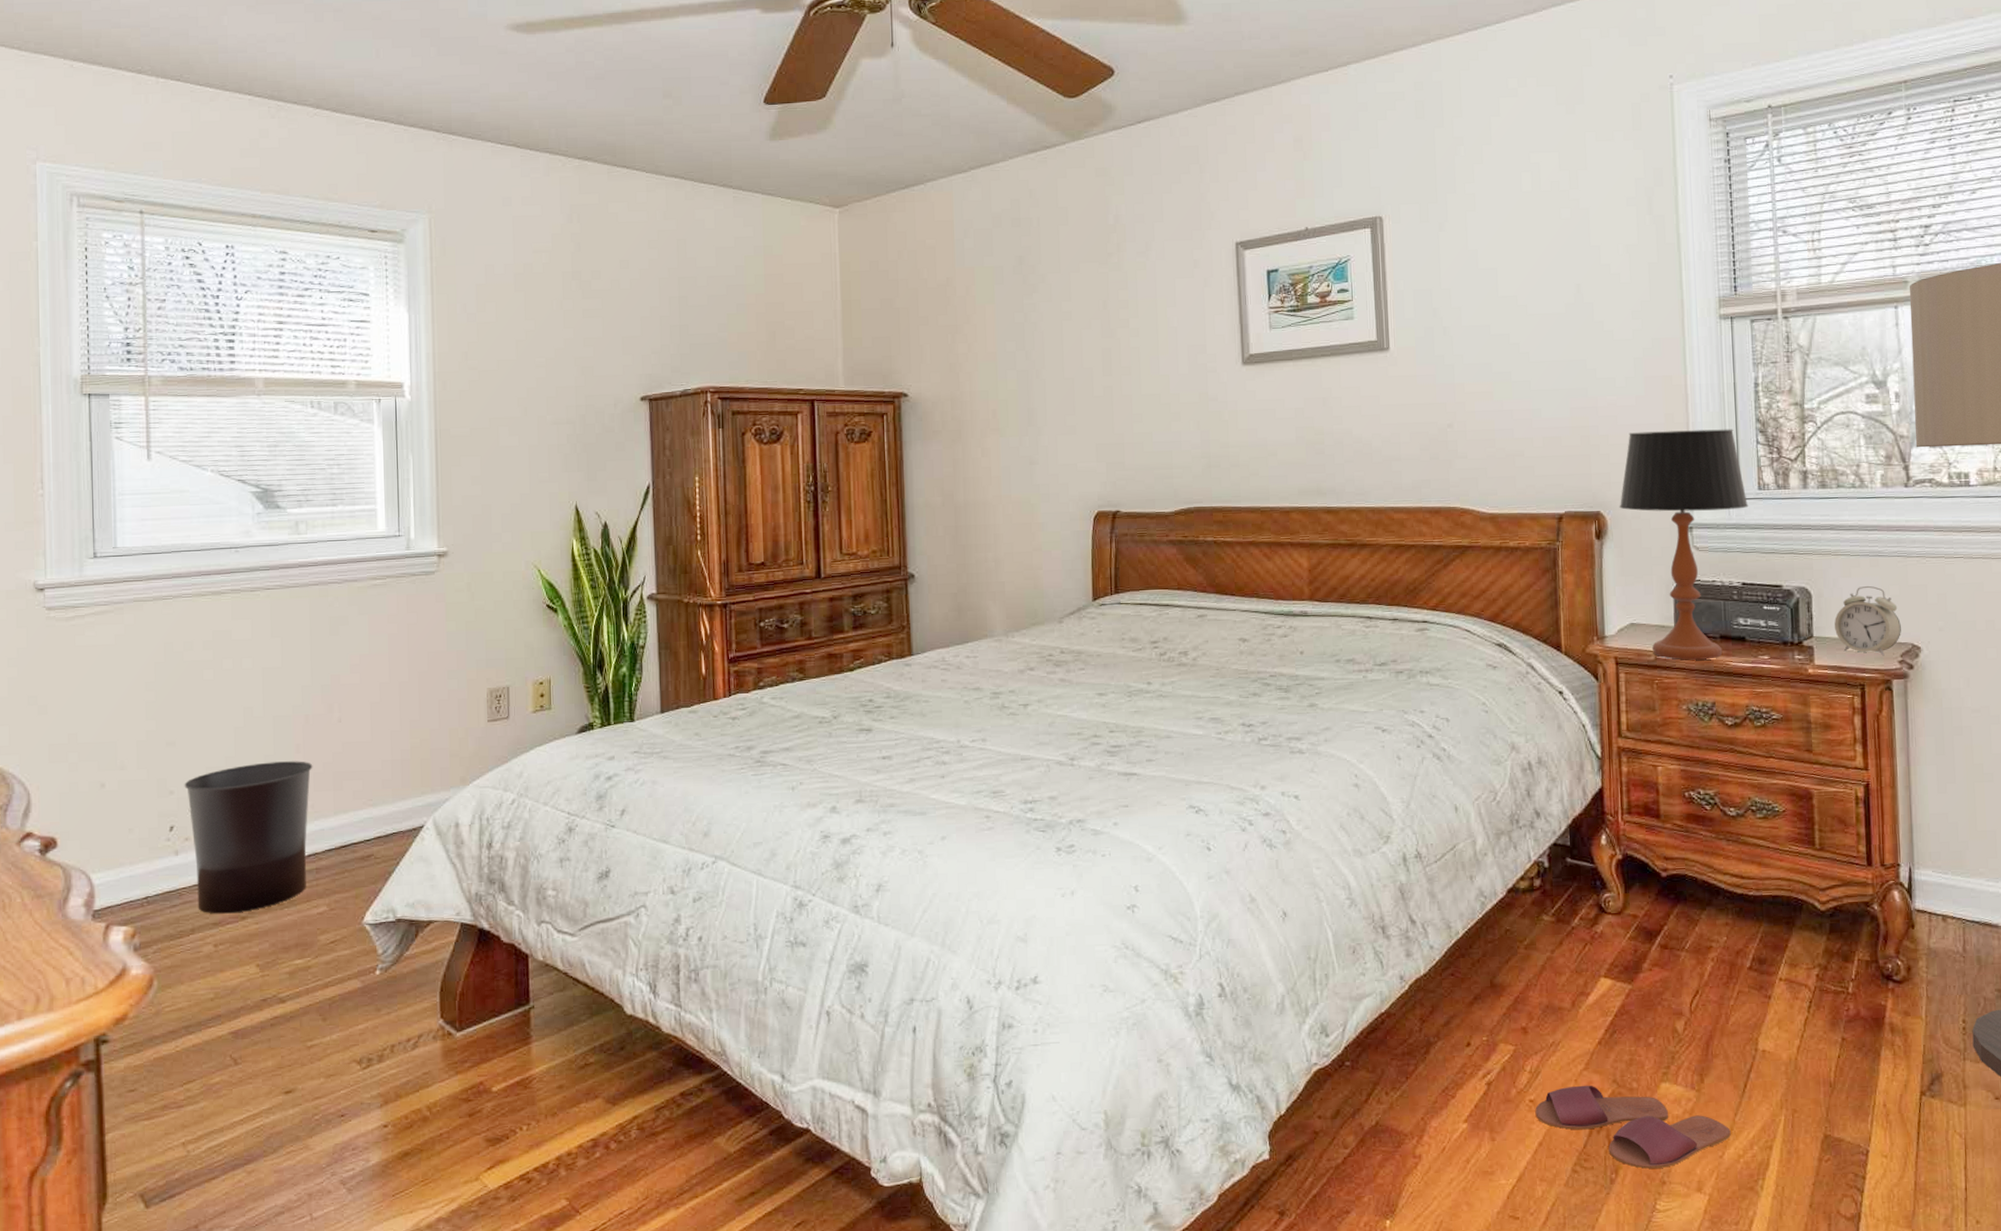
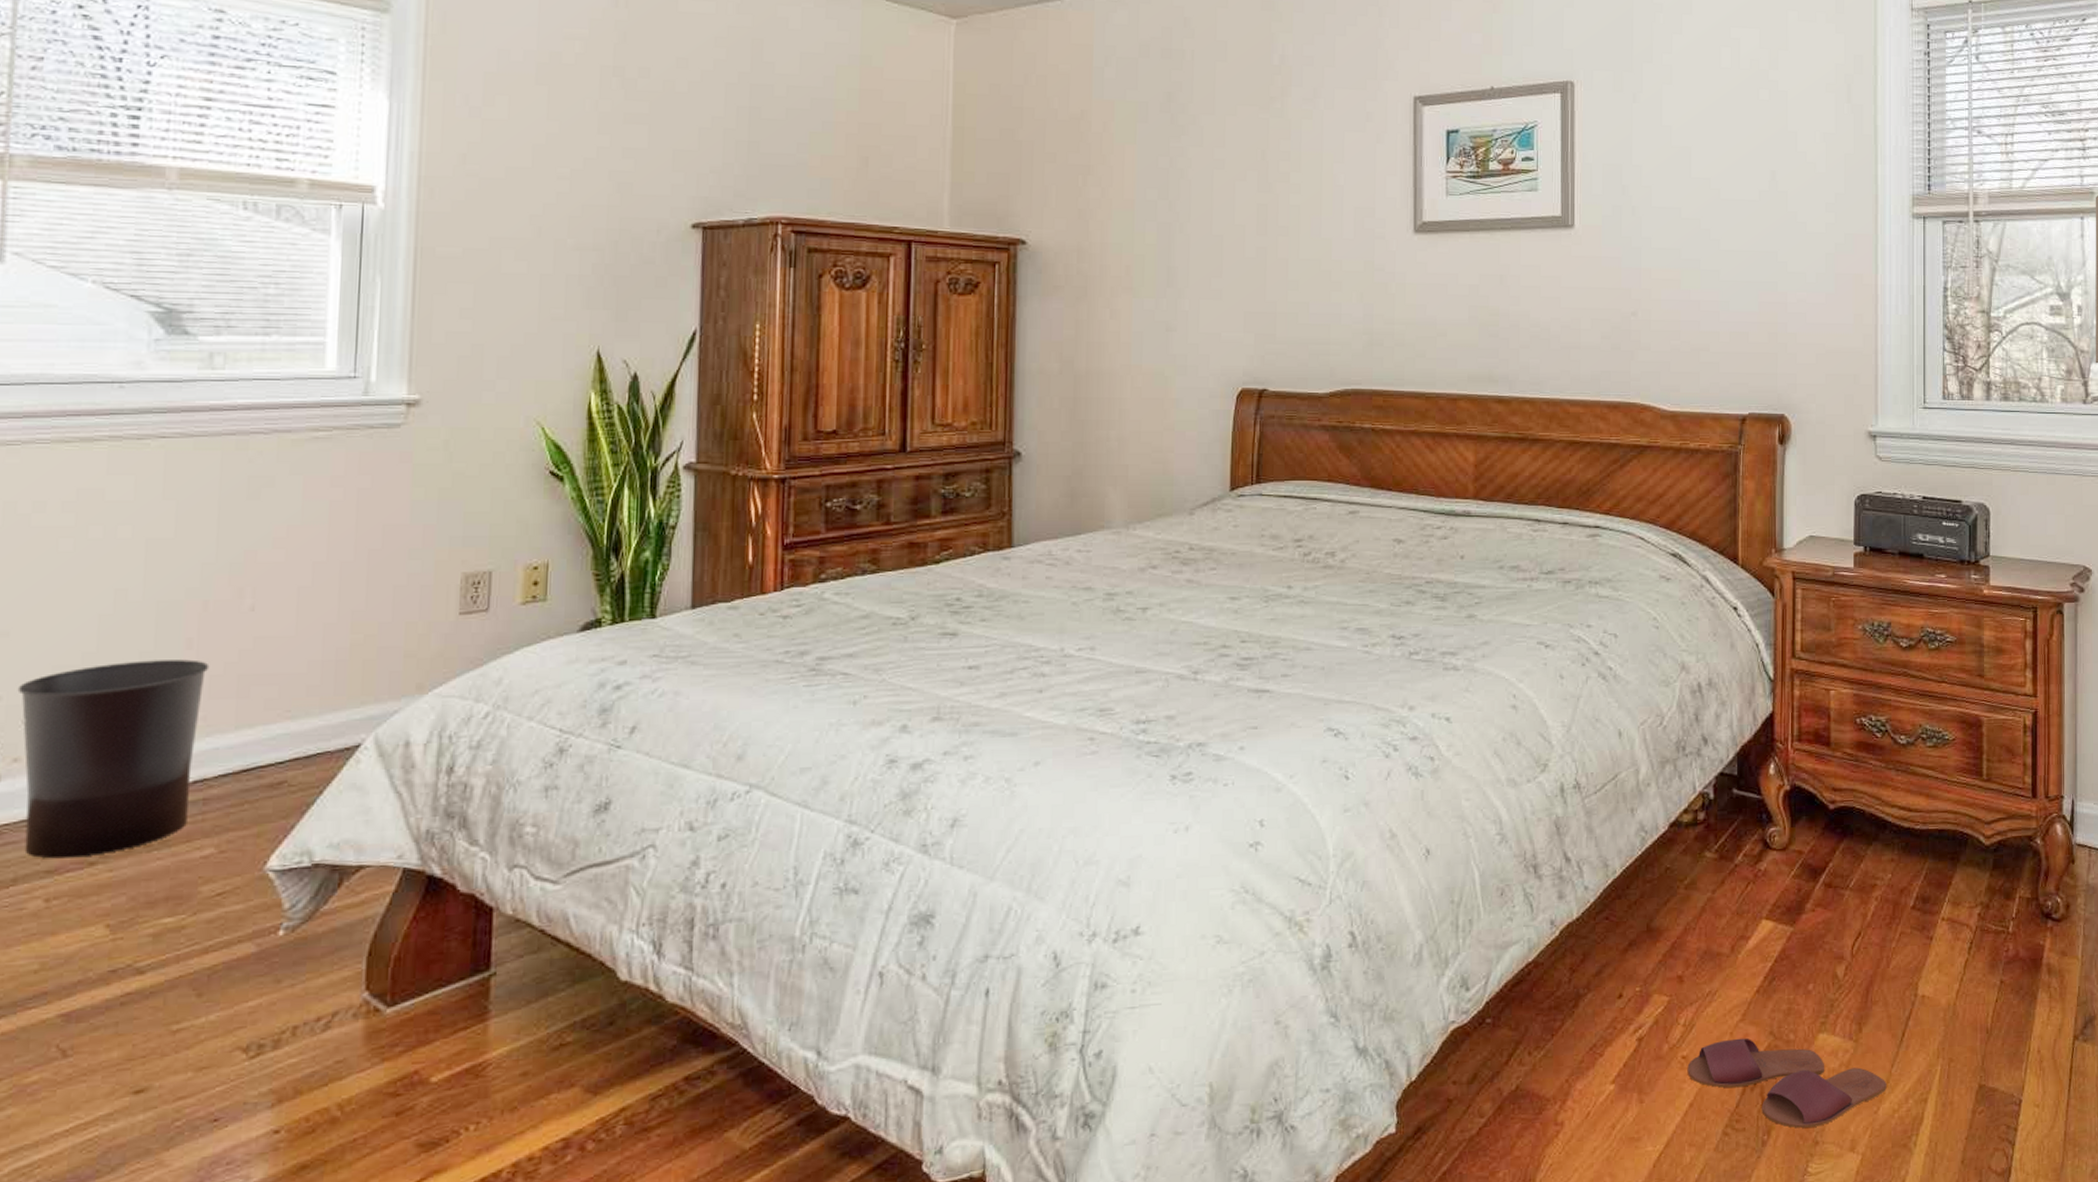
table lamp: present [1619,429,1749,660] -> none [1804,332,1933,577]
alarm clock: present [1834,585,1901,656] -> none [2011,504,2074,578]

